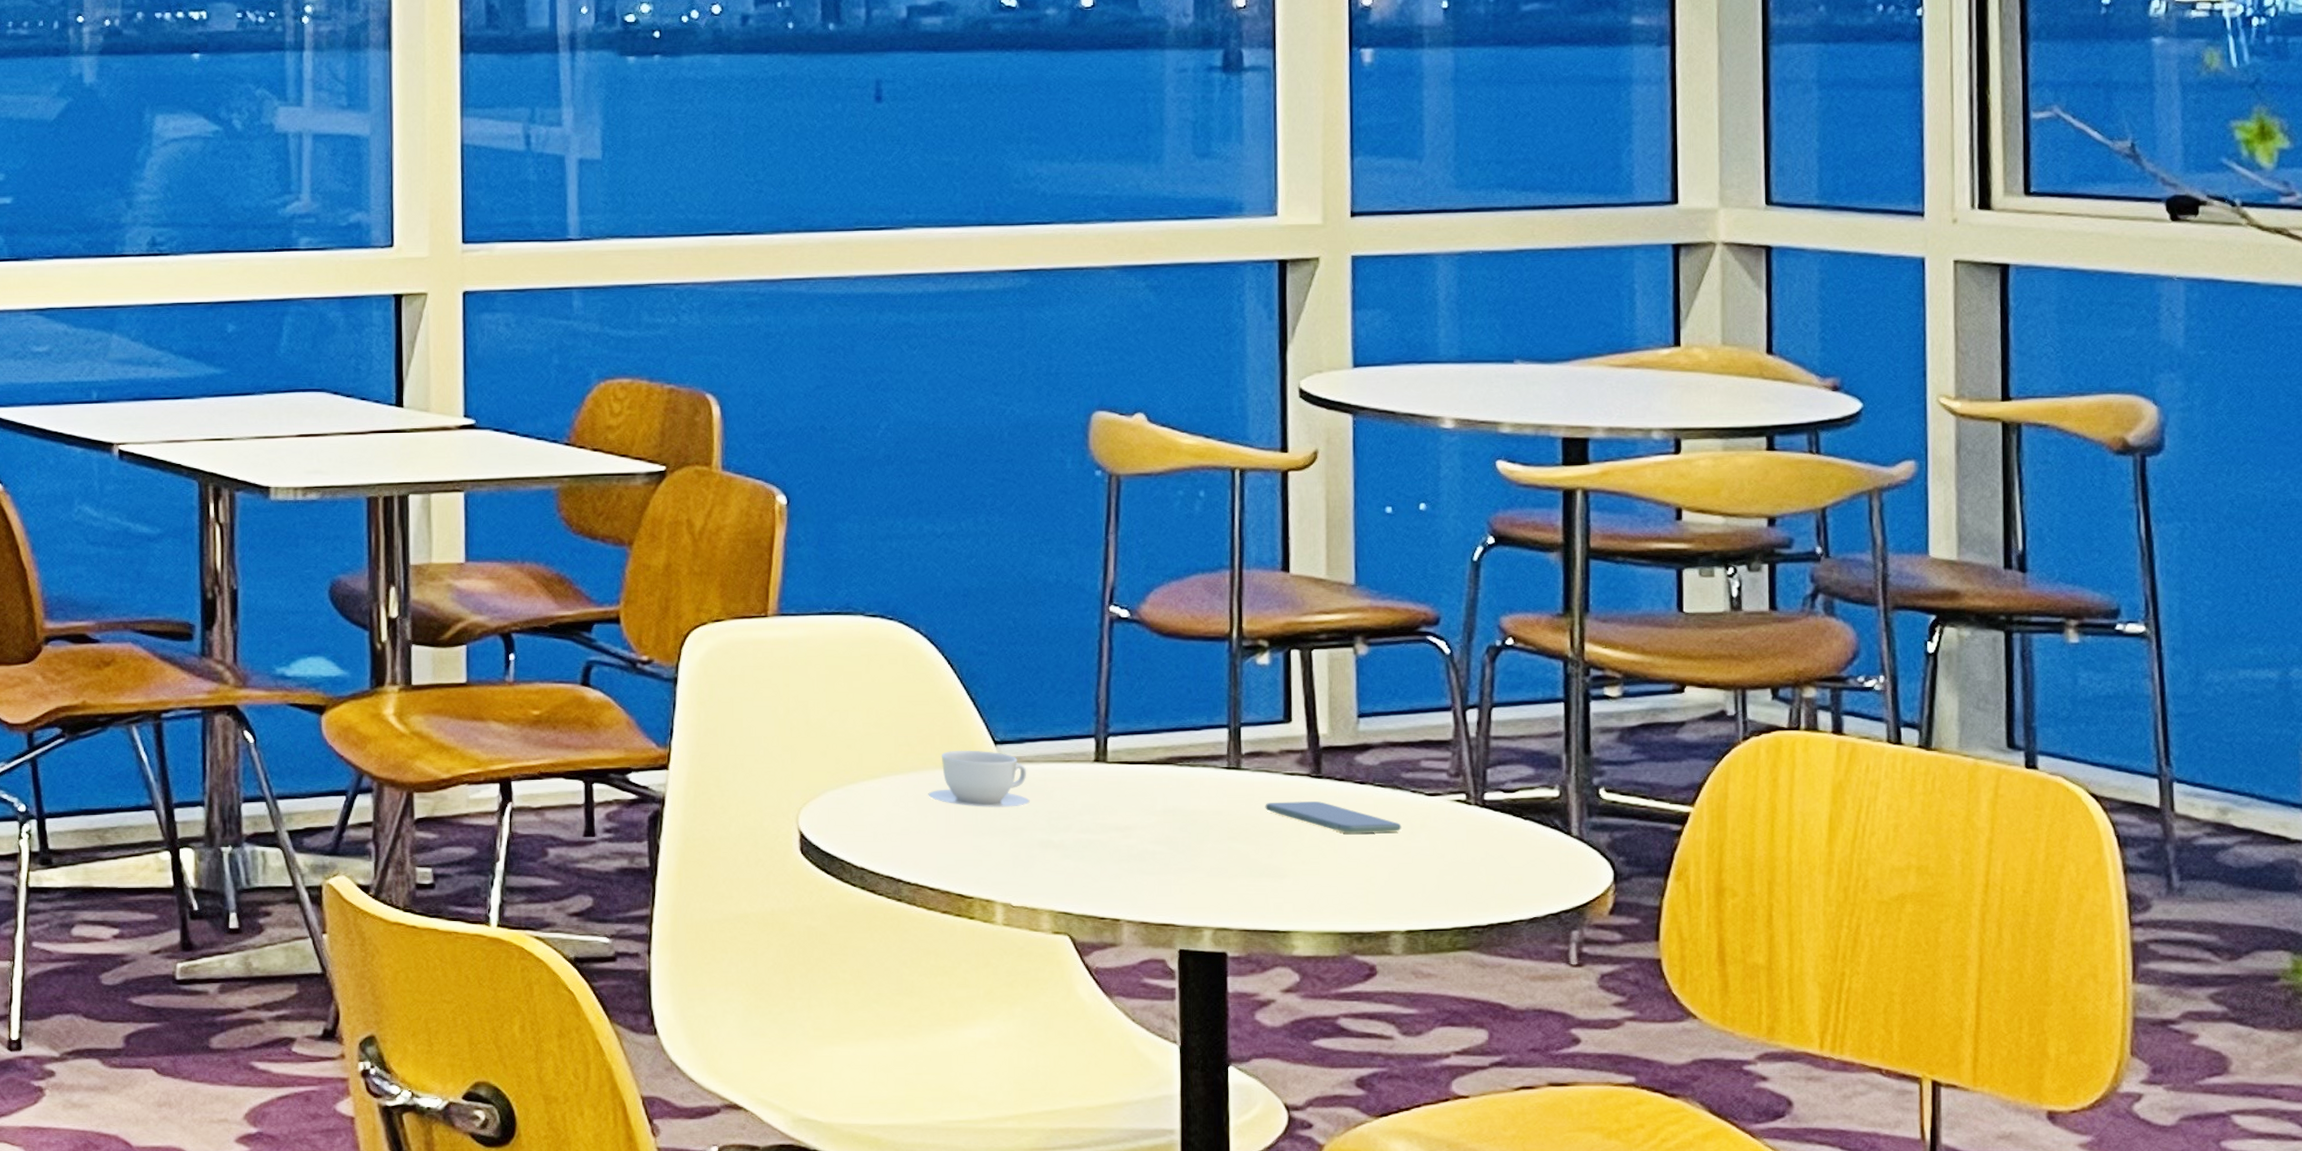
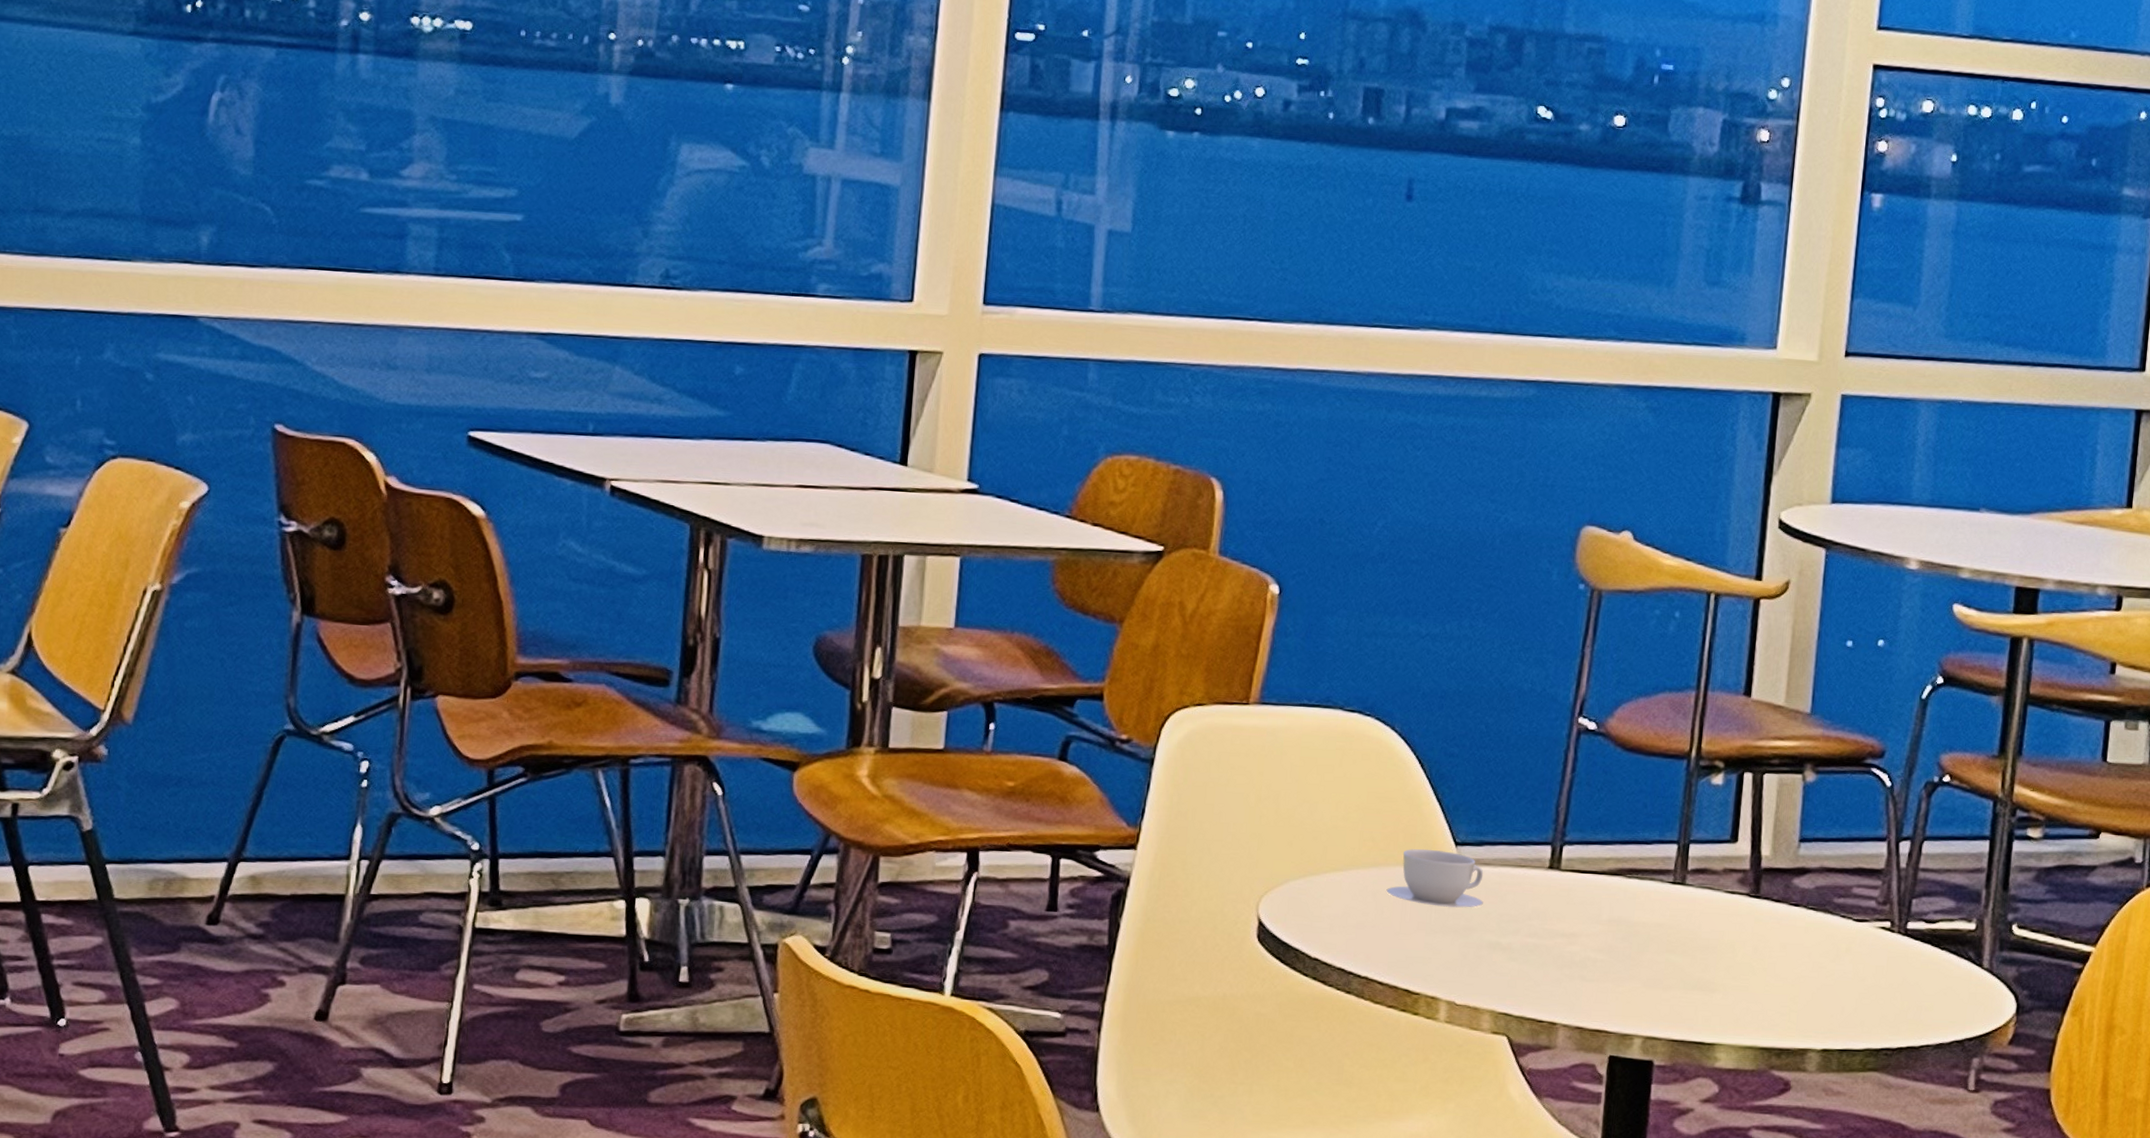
smartphone: present [1265,801,1402,834] -> none [1704,918,1829,955]

